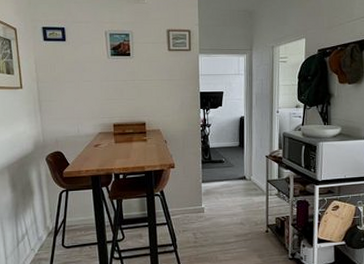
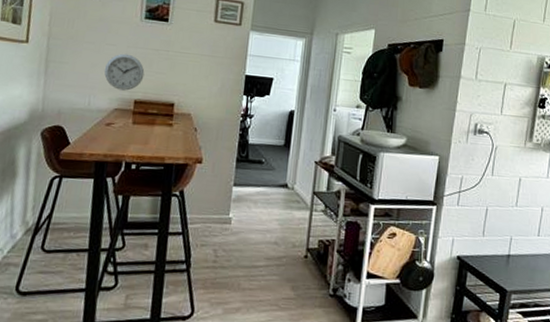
wall clock: none [85,87,118,117] -> present [104,53,145,91]

